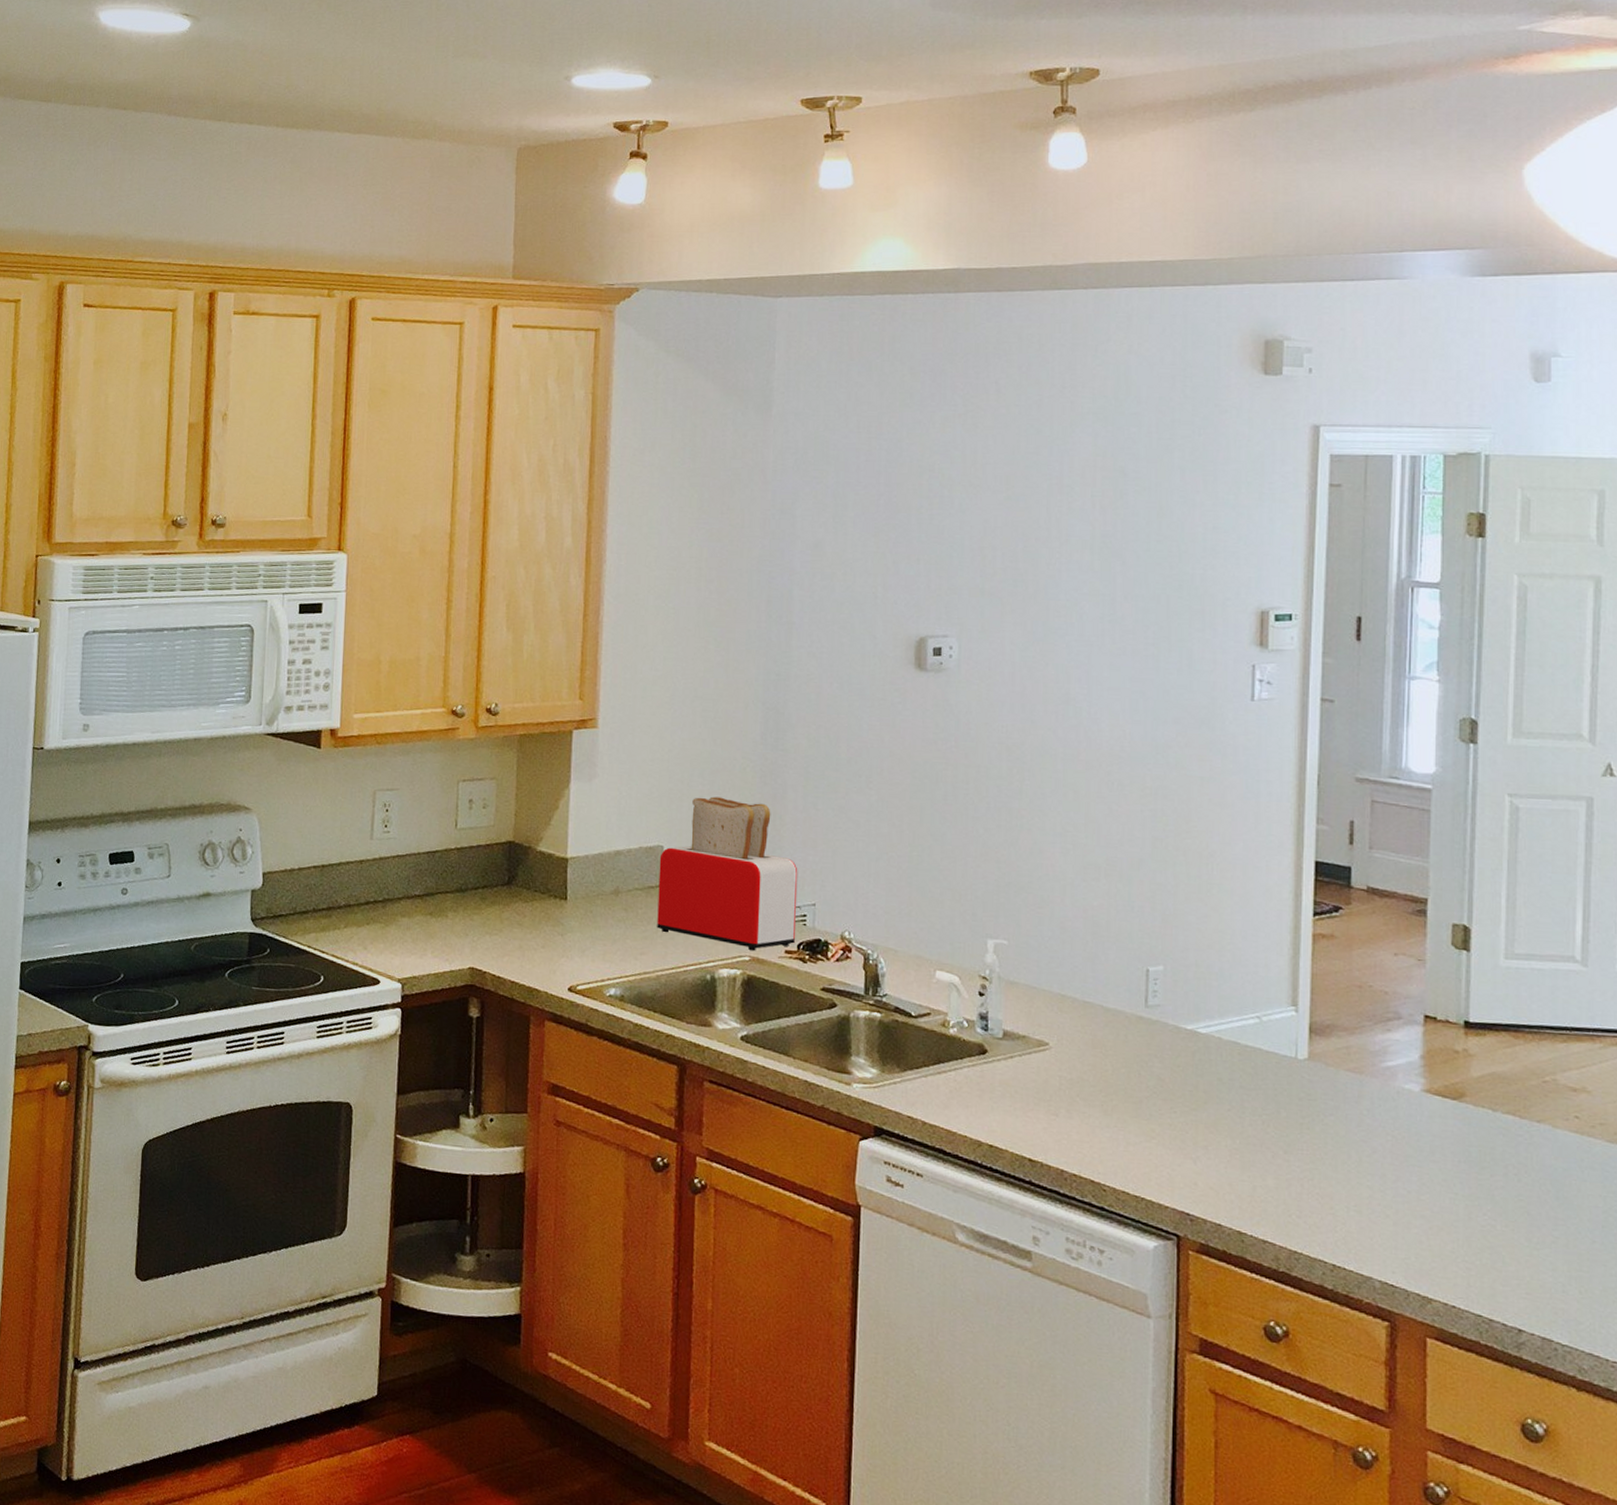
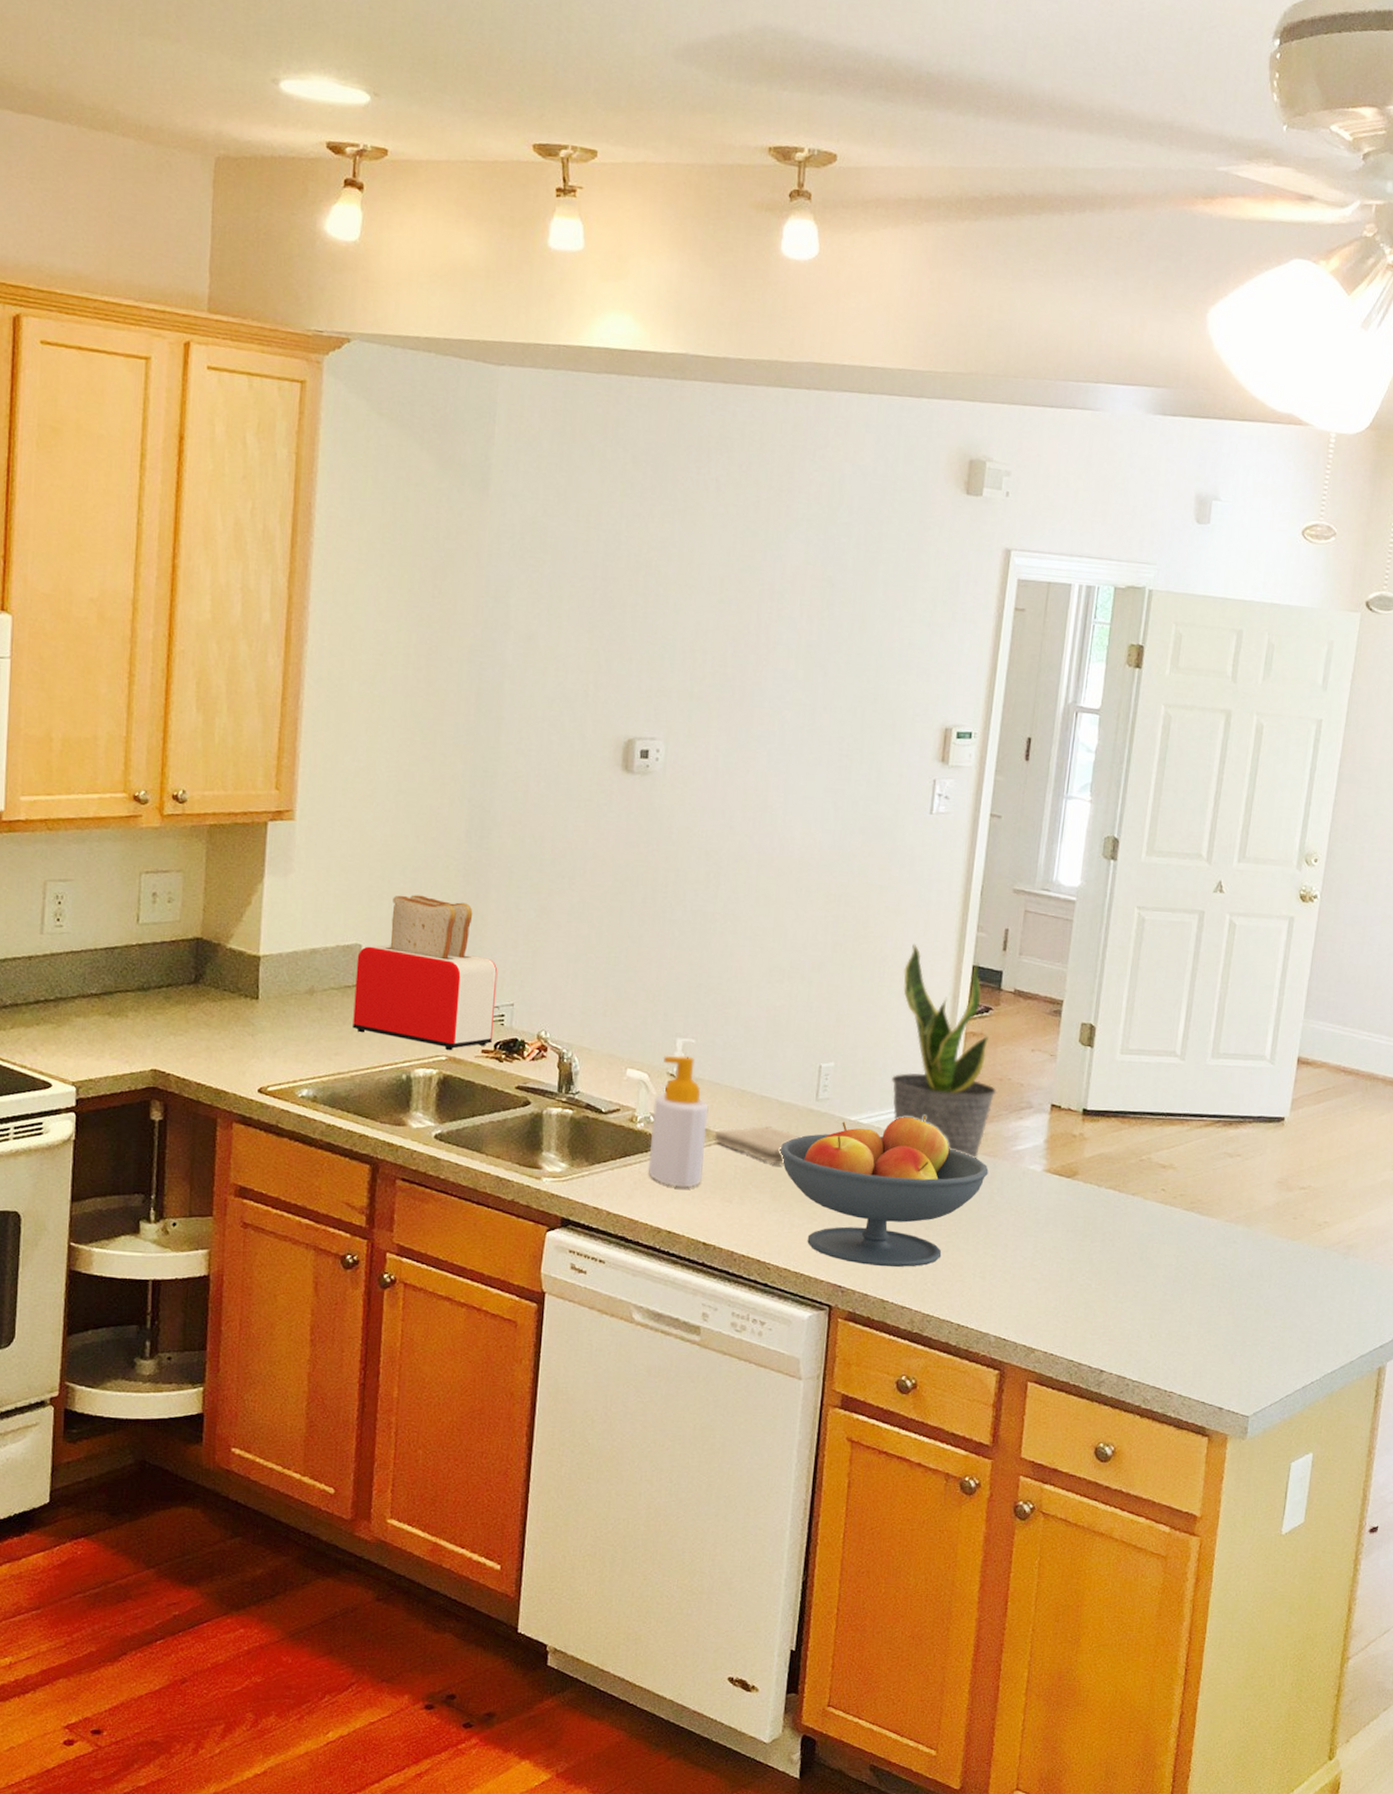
soap bottle: none [964,957,1026,1099] -> present [648,1055,709,1188]
washcloth: none [1034,1033,1131,1076] -> present [714,1126,801,1165]
fruit bowl: none [1108,1024,1355,1196] -> present [779,1114,989,1267]
potted plant: none [1231,838,1357,1075] -> present [892,943,997,1159]

